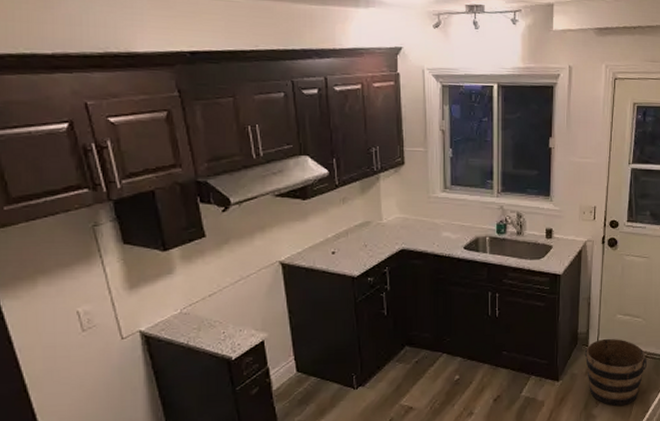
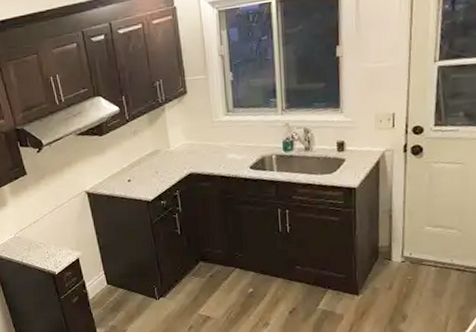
bucket: present [584,338,648,406] -> none [387,251,465,321]

